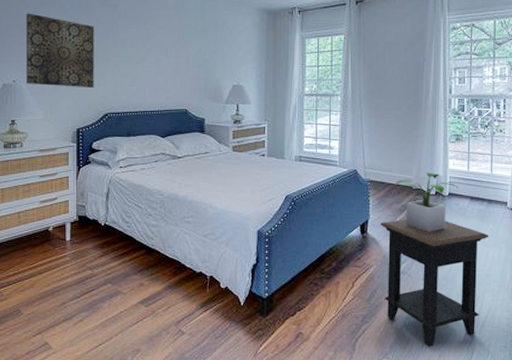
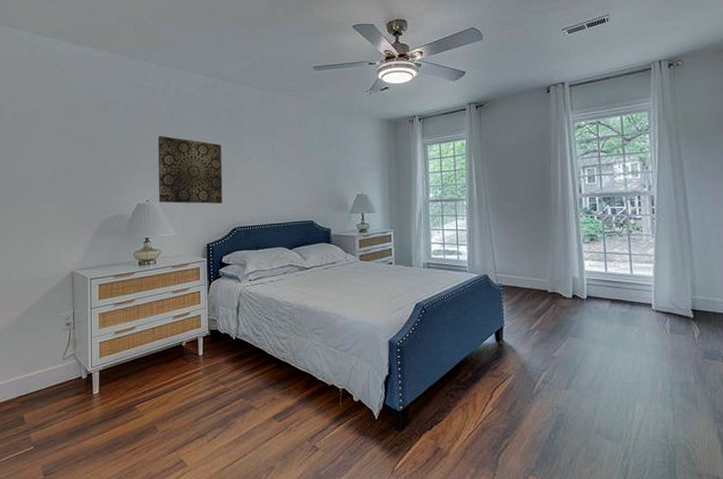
side table: present [381,219,489,347] -> none [516,324,635,463]
potted plant: present [394,172,459,232] -> none [528,275,598,338]

